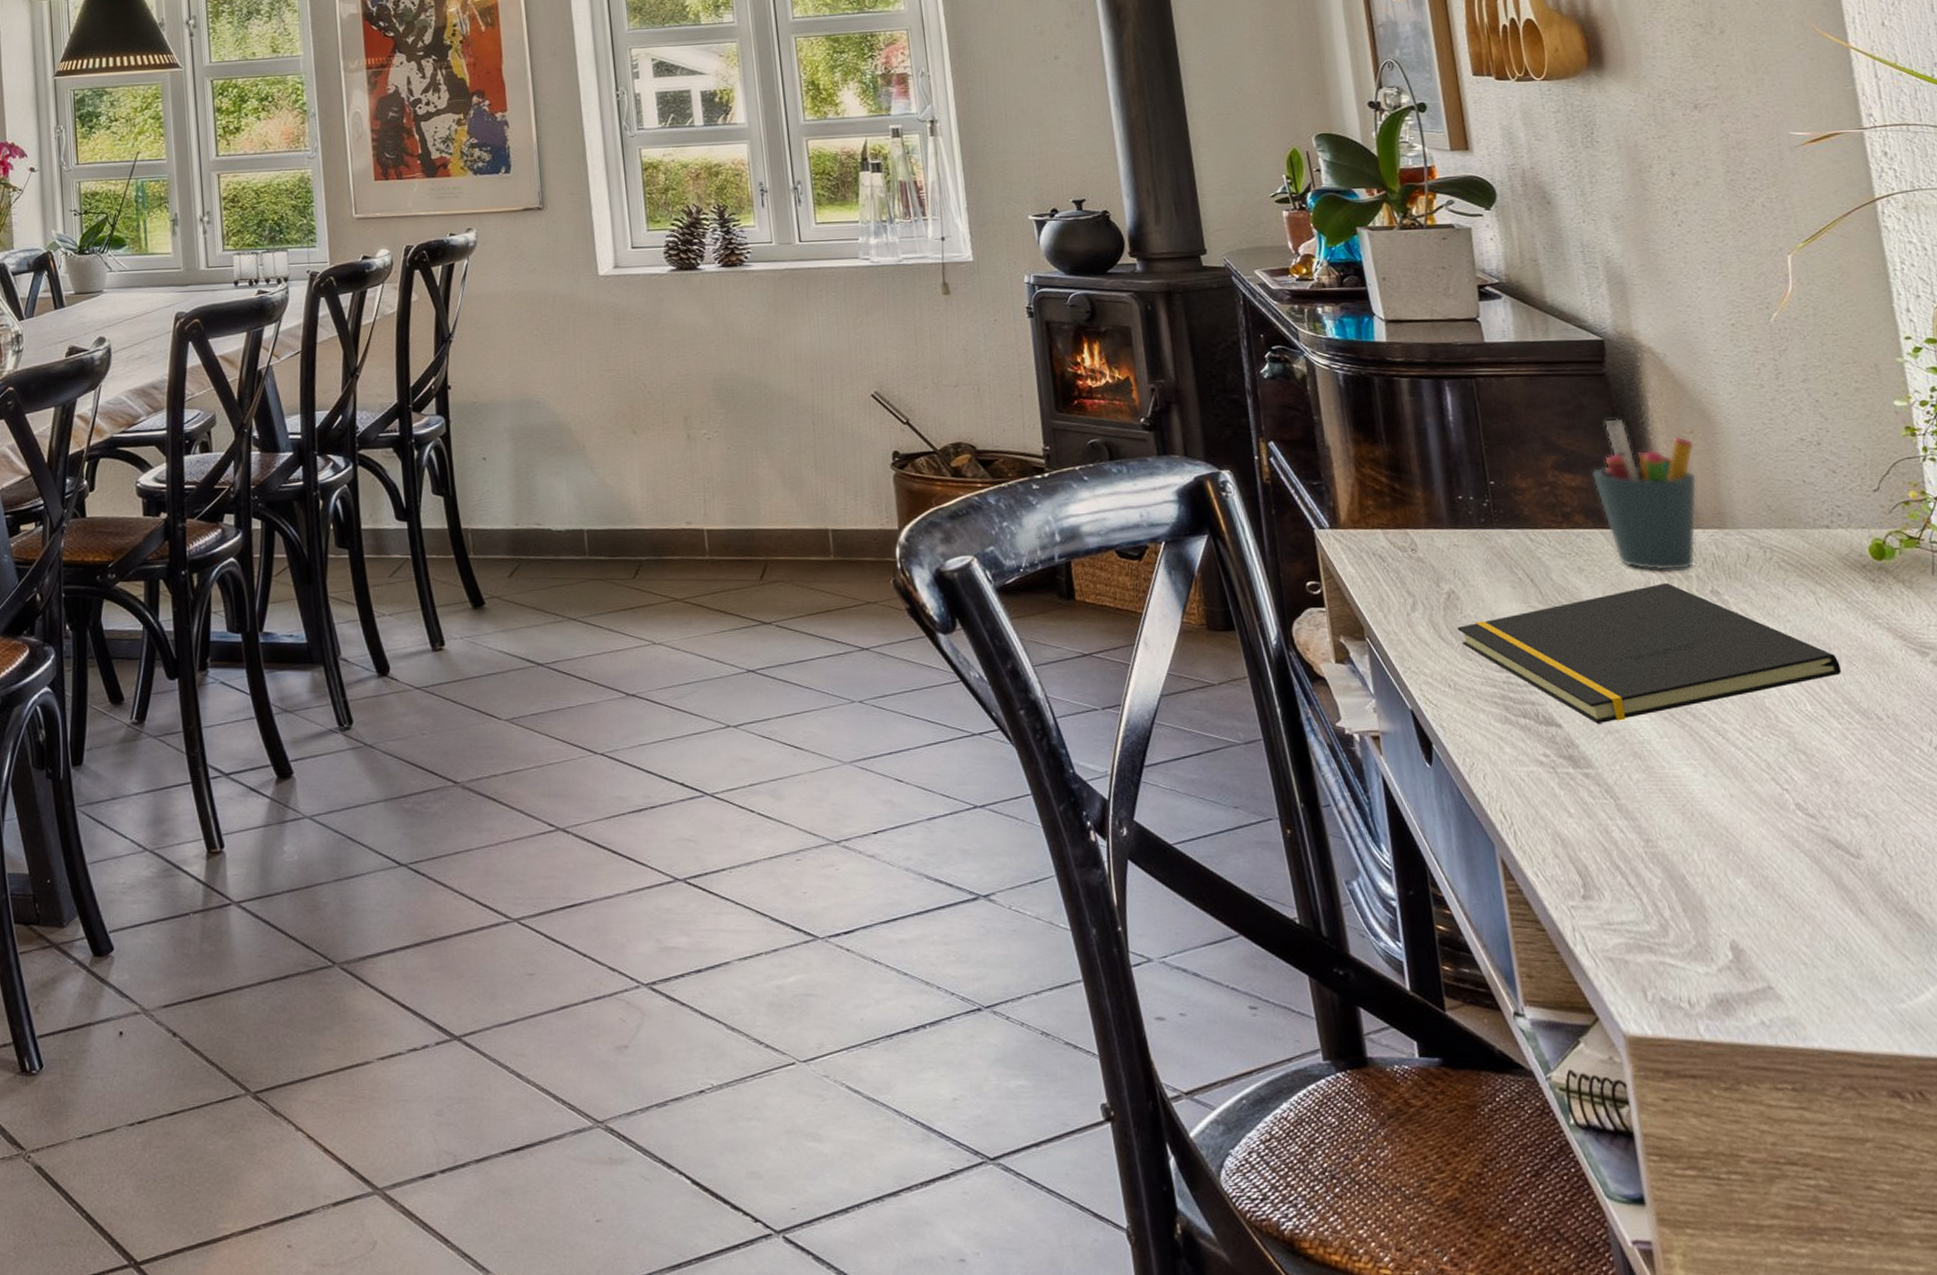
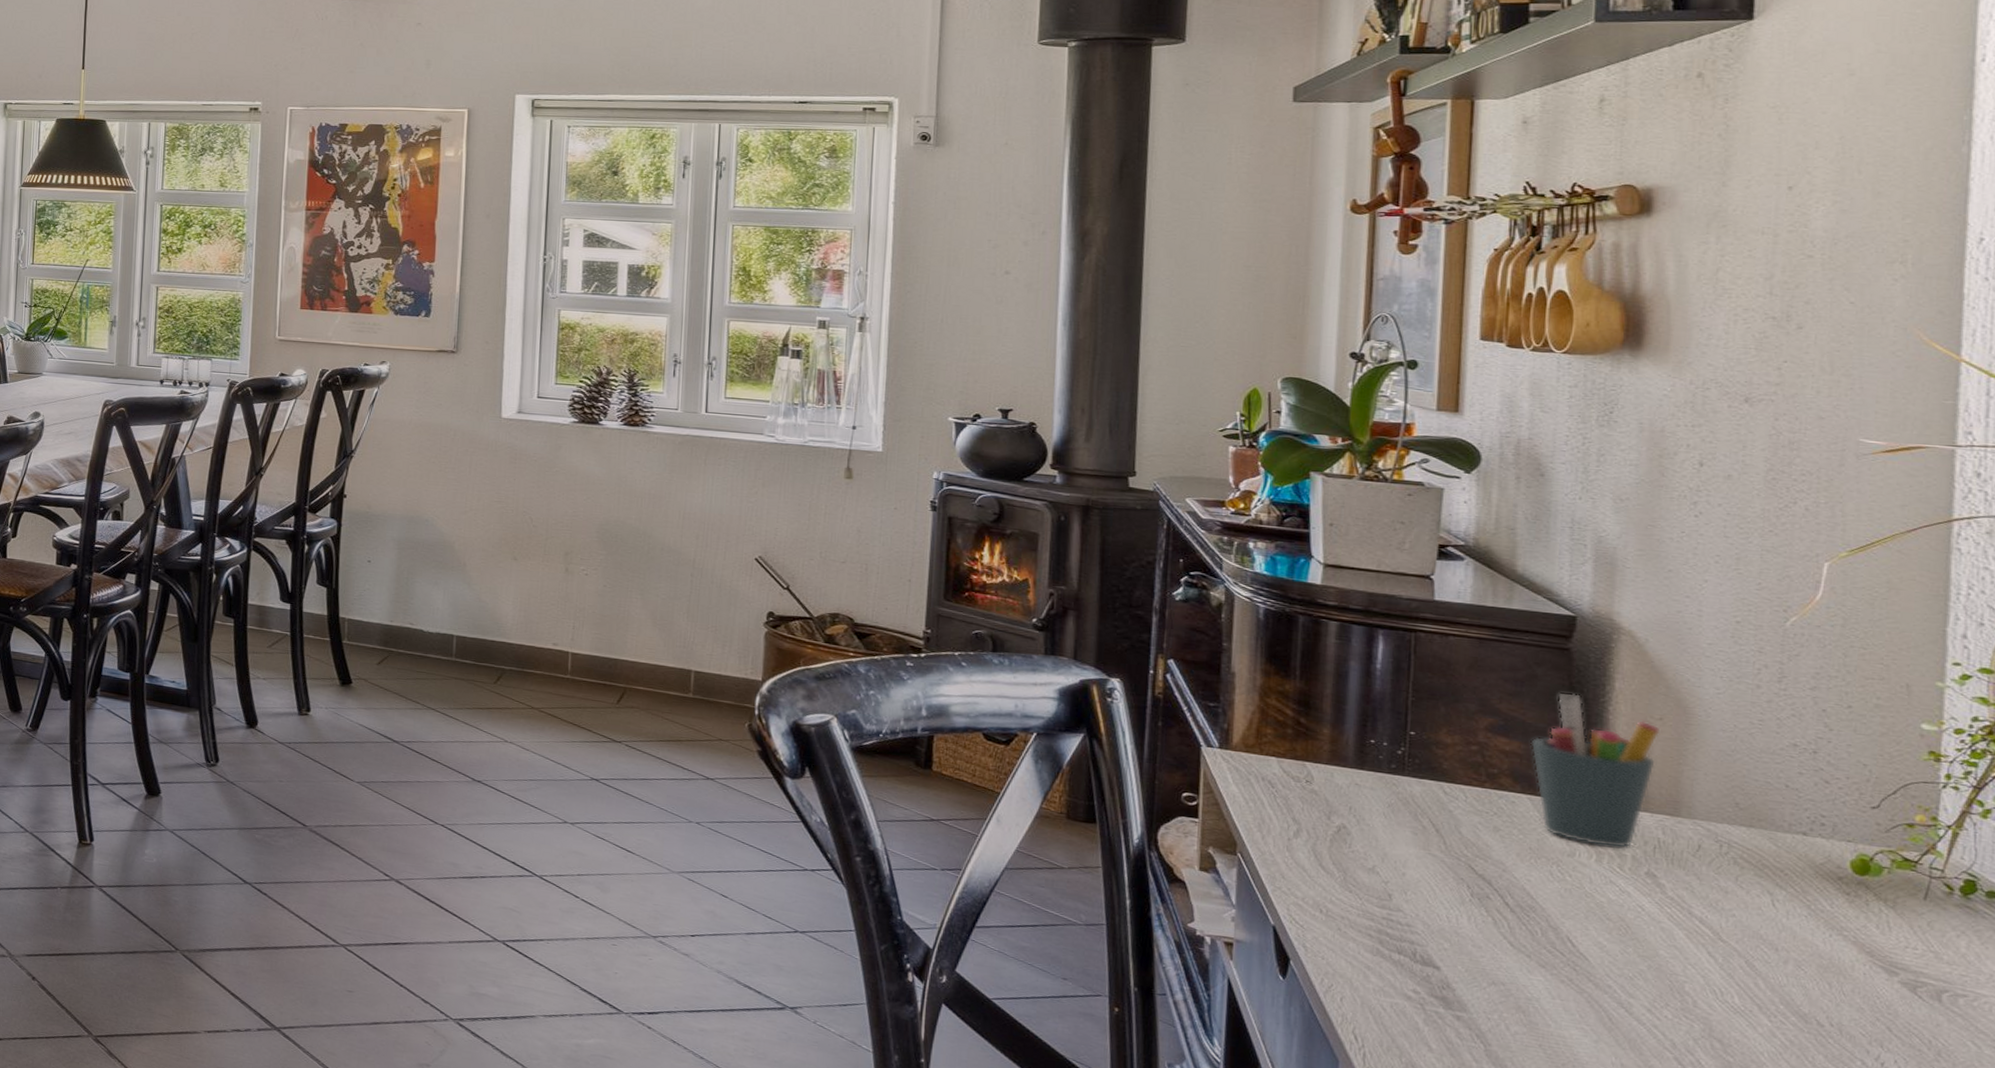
notepad: present [1457,583,1841,724] -> none [1341,856,1785,976]

